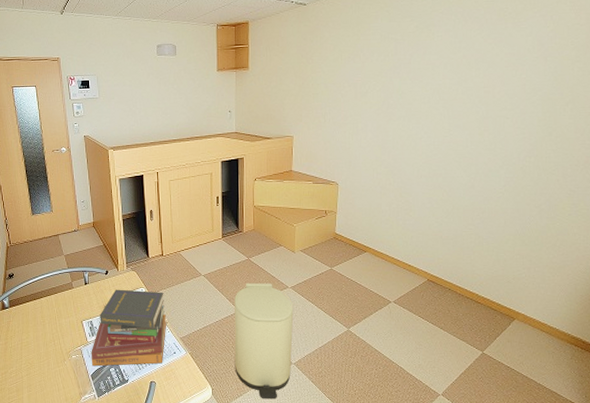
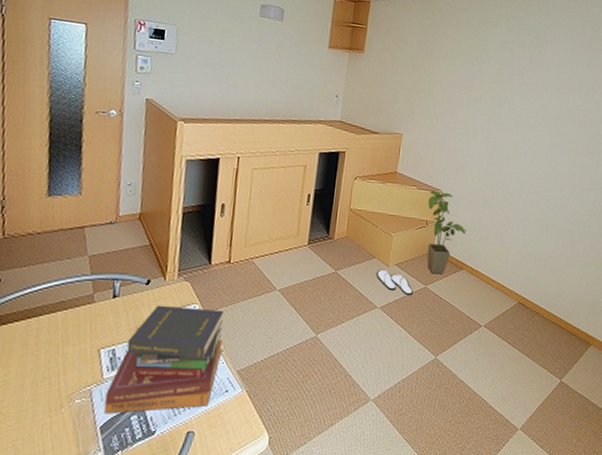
pedal bin: present [234,282,294,400] -> none [301,300,381,447]
slippers: none [285,256,320,276] -> present [377,270,413,295]
house plant: none [325,183,367,257] -> present [427,190,468,274]

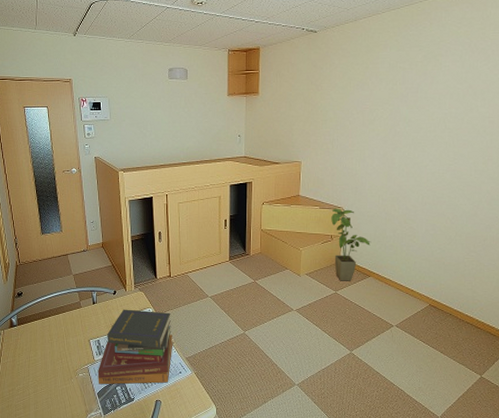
slippers: present [377,270,413,295] -> none [290,279,324,299]

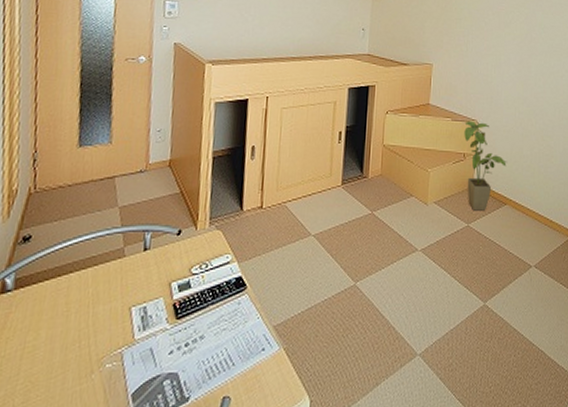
books: present [98,309,173,385] -> none [135,257,258,380]

